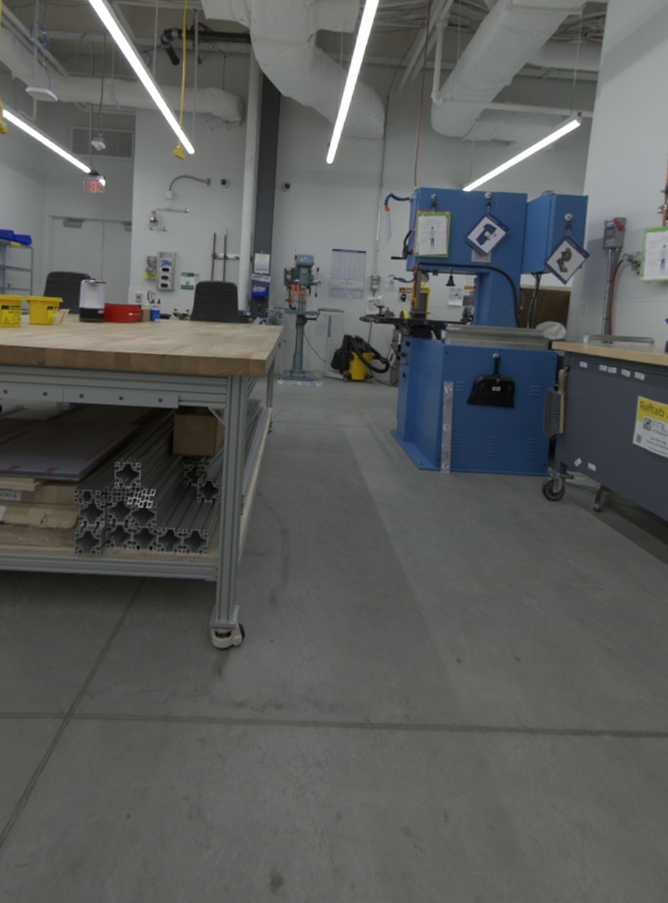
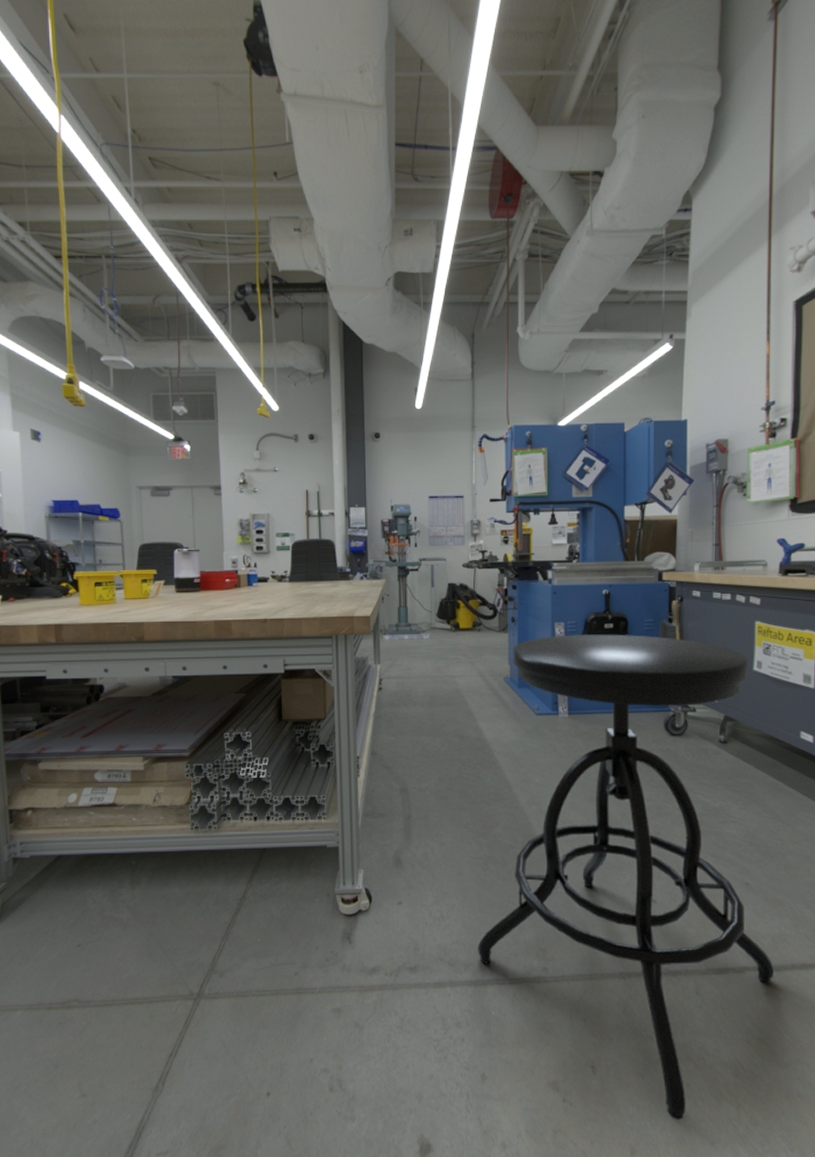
stool: none [343,394,629,874] -> present [478,634,774,1120]

